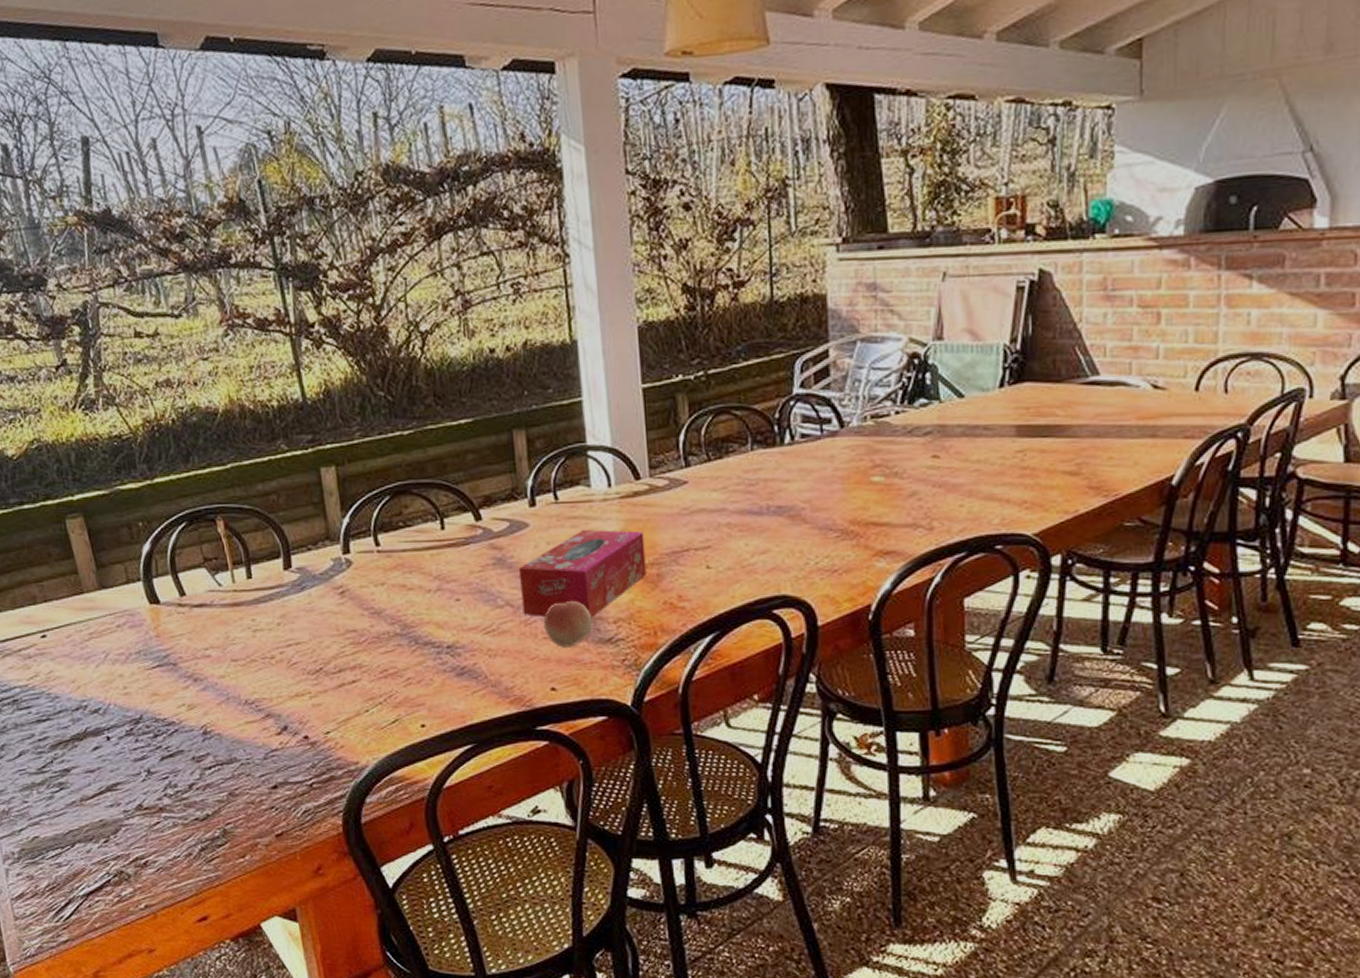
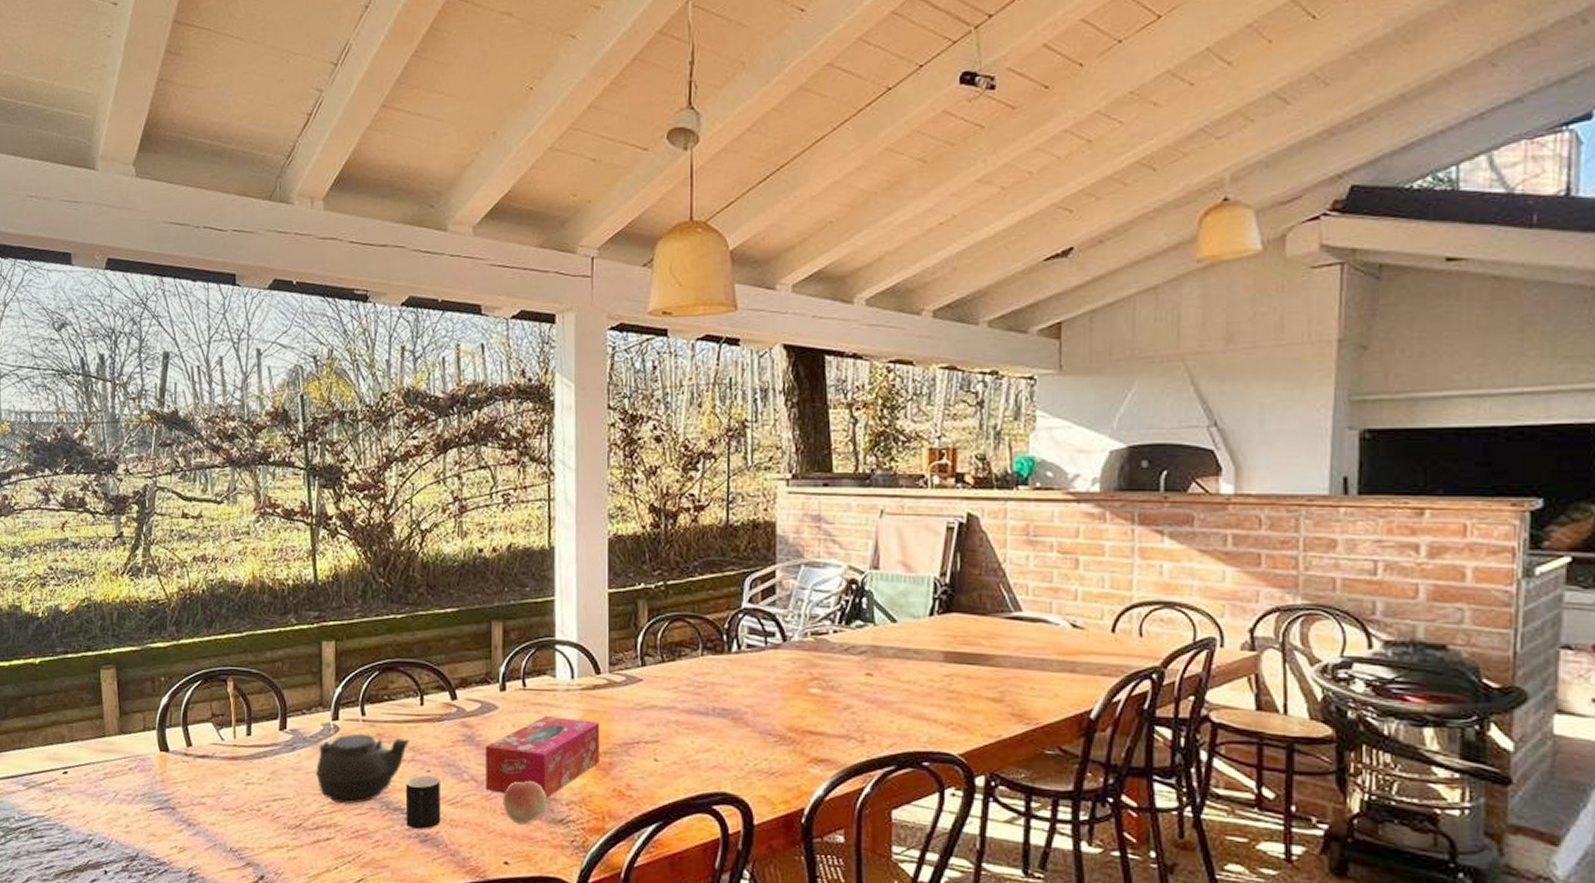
teapot: none [331,563,434,644] -> present [316,733,410,804]
cup: none [433,604,478,662] -> present [405,775,441,829]

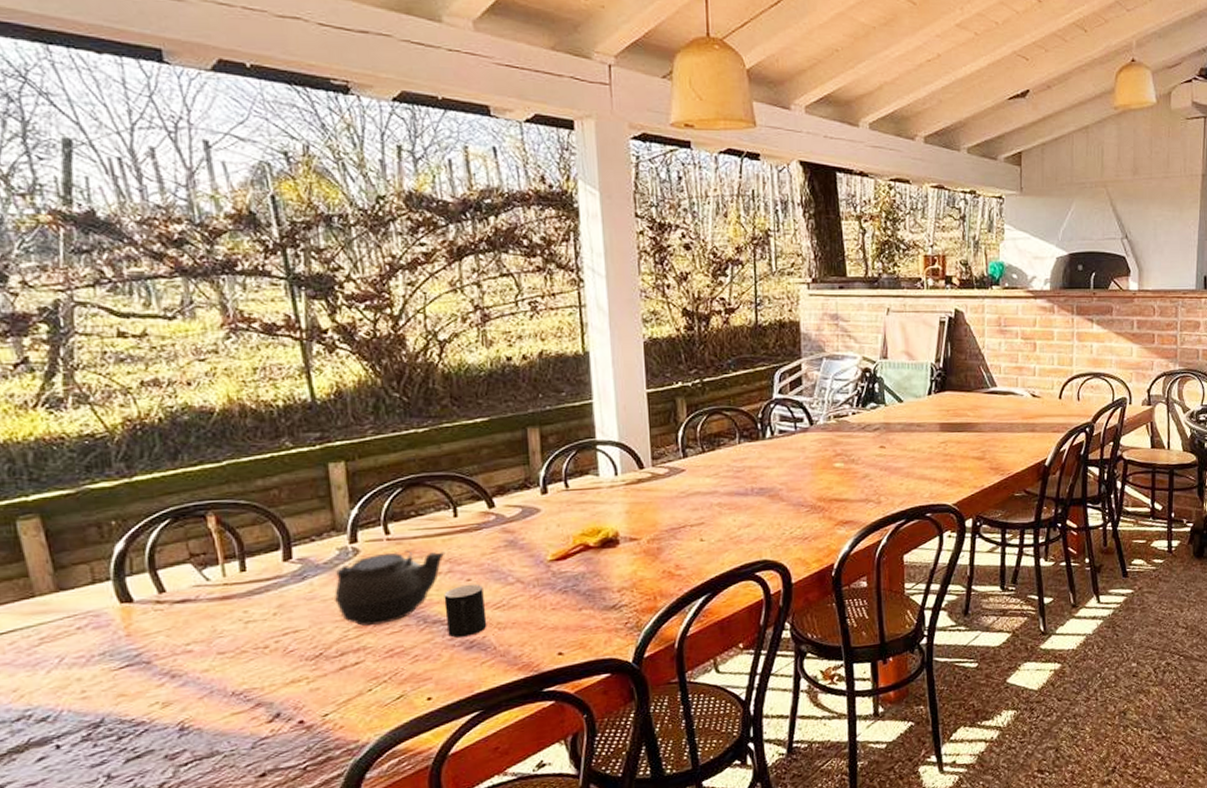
tissue box: present [485,715,600,799] -> none [529,512,648,591]
fruit: present [502,781,547,825] -> none [552,575,599,616]

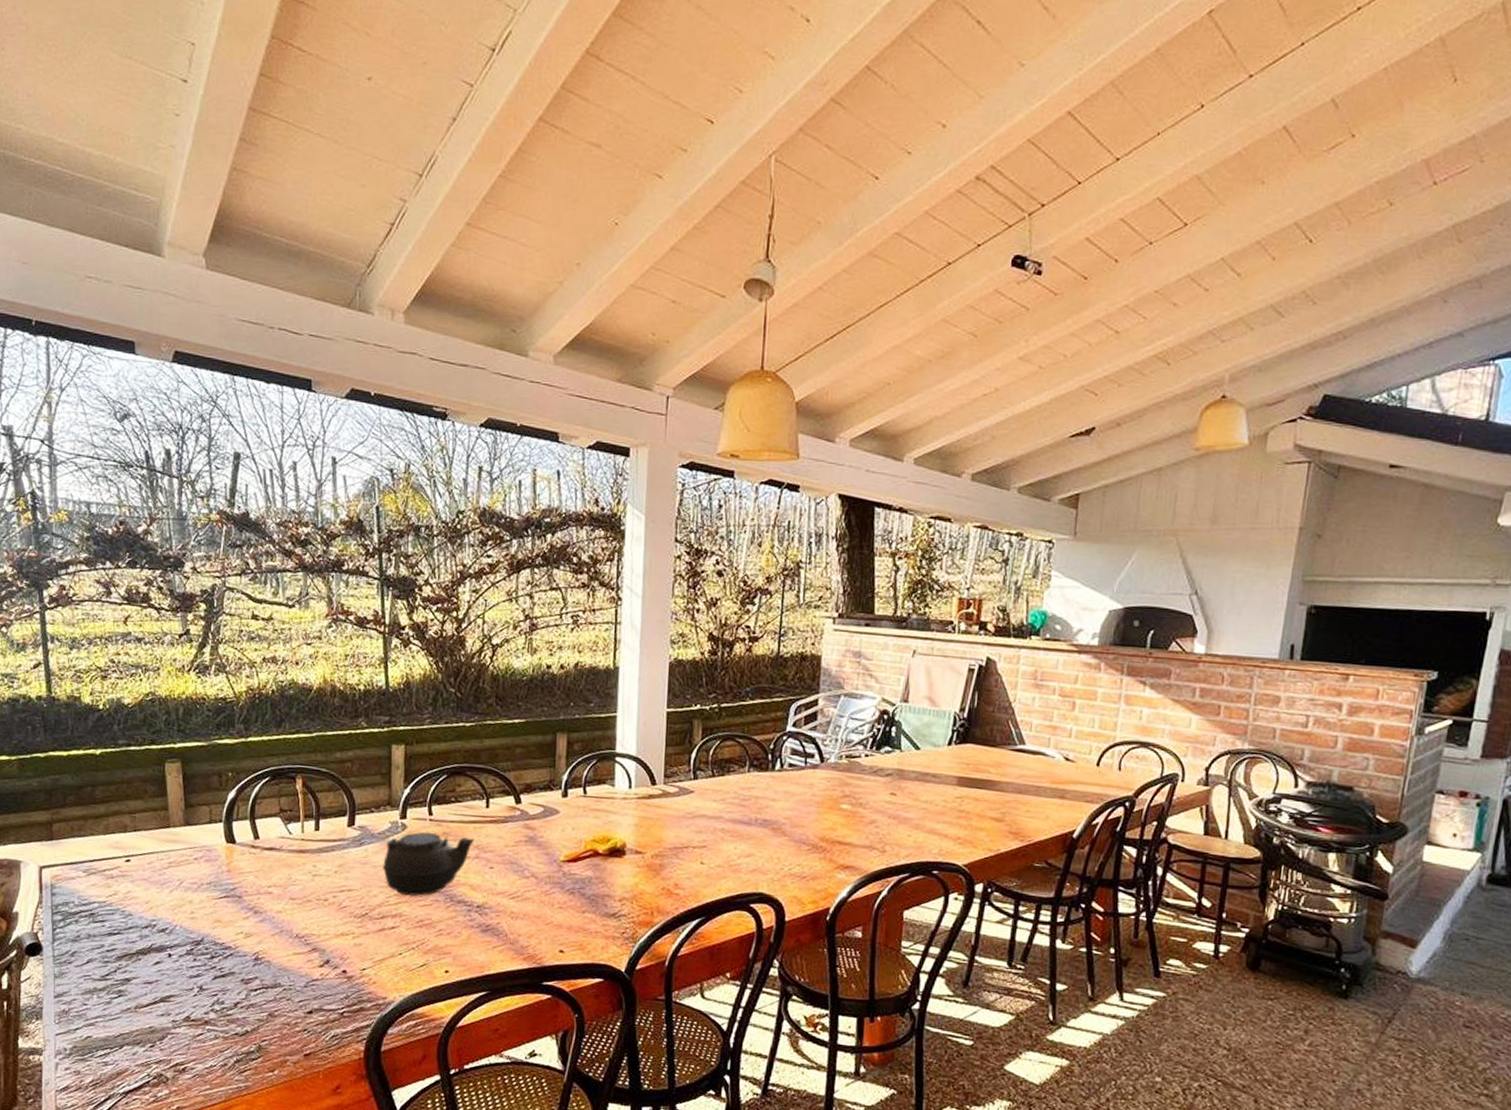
cup: present [444,584,487,638] -> none [469,871,503,920]

